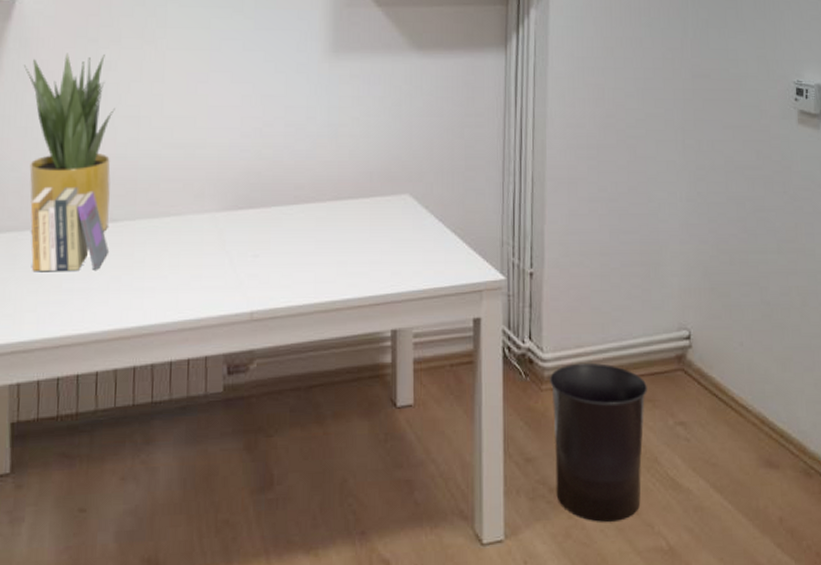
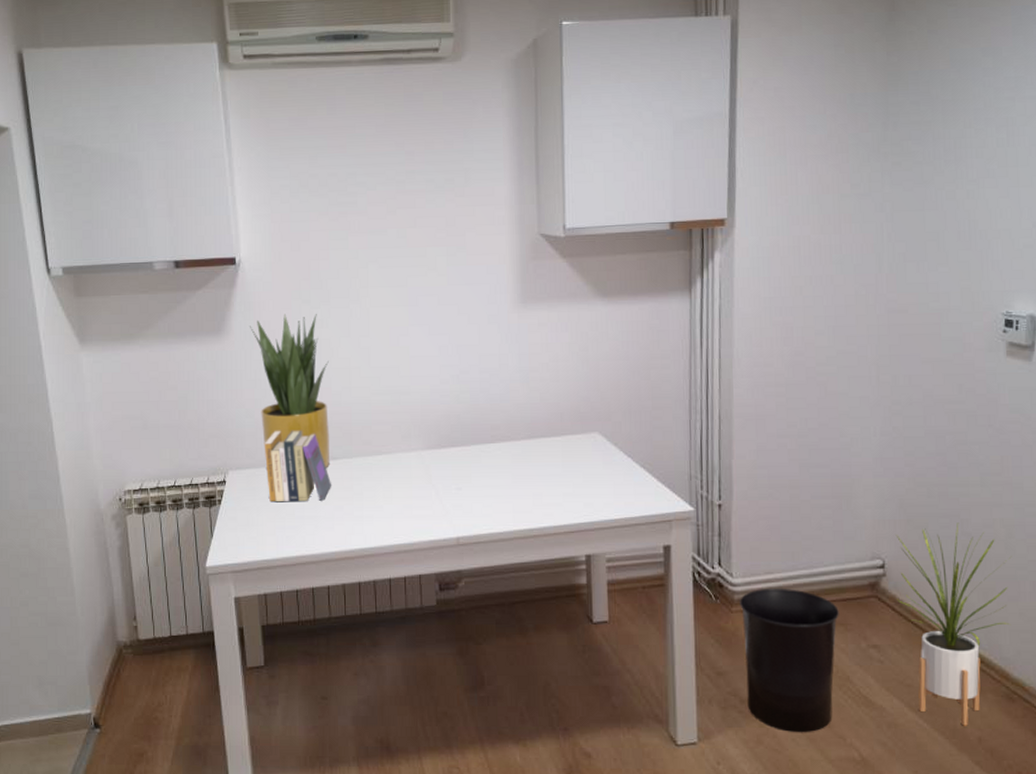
house plant: none [700,291,807,506] -> present [895,522,1012,726]

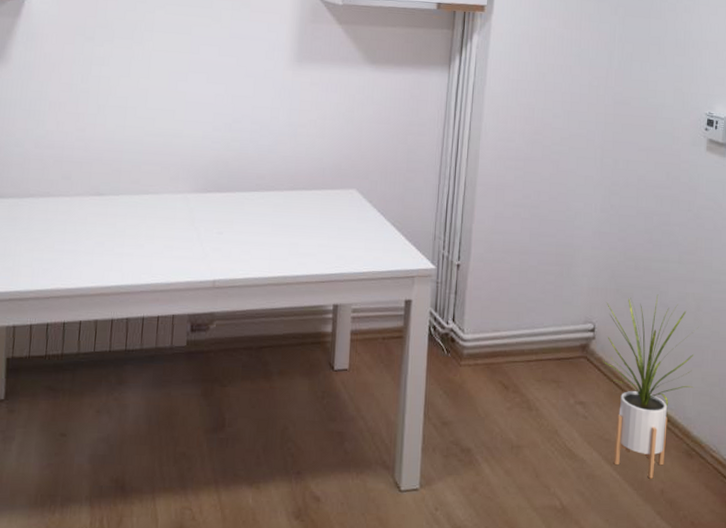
planter: present [250,314,330,468] -> none [30,48,106,204]
books: present [264,429,332,503] -> none [30,163,96,236]
waste bin: present [740,588,839,732] -> none [467,344,553,481]

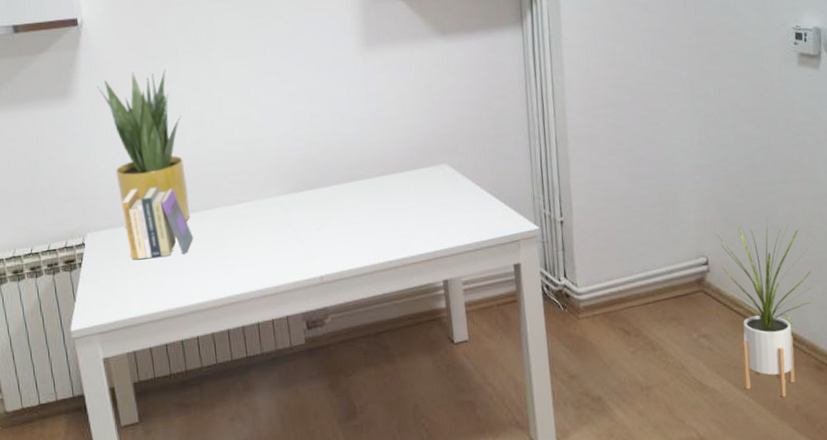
planter: none [30,48,106,204] -> present [97,70,190,222]
books: none [30,163,96,236] -> present [121,185,194,260]

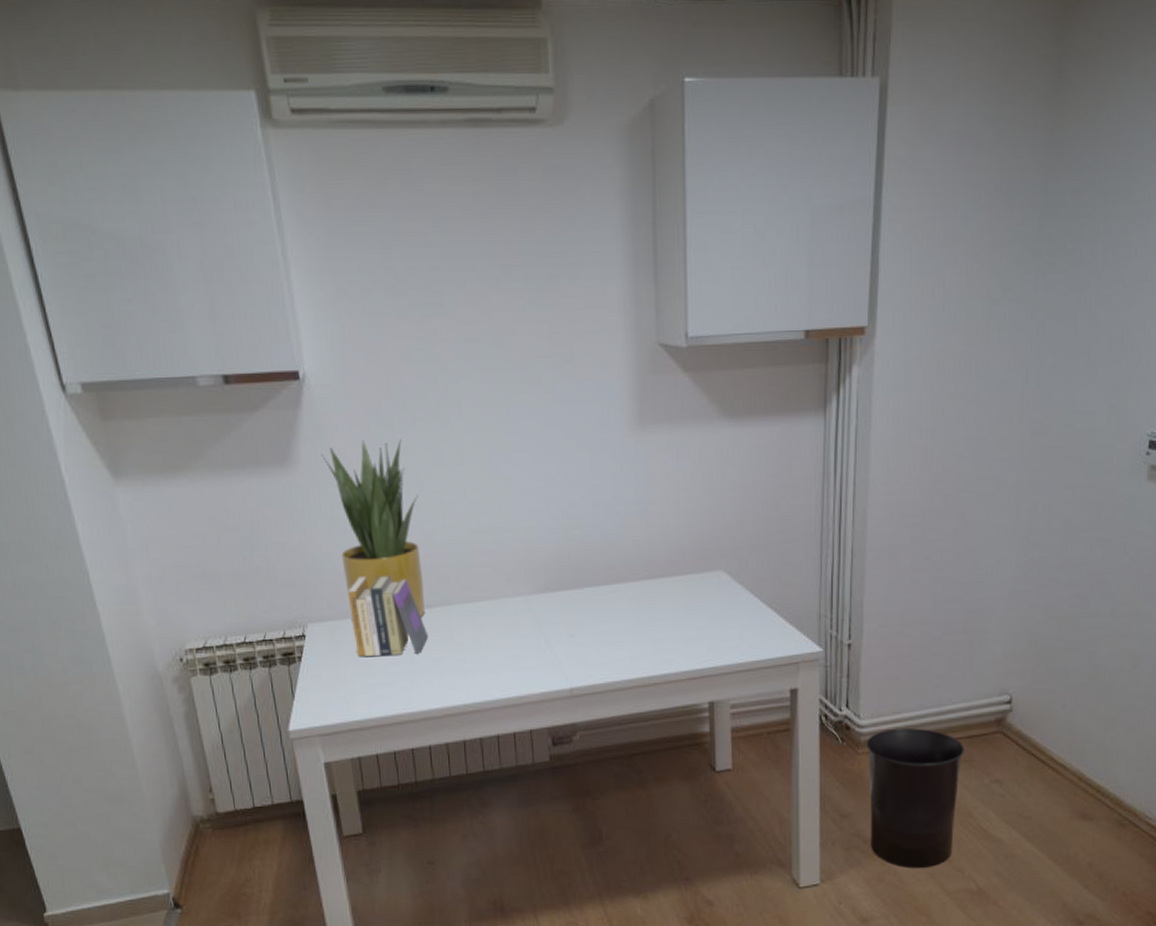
waste bin: none [585,292,673,422] -> present [866,727,964,868]
house plant: present [716,217,816,397] -> none [1021,655,1135,853]

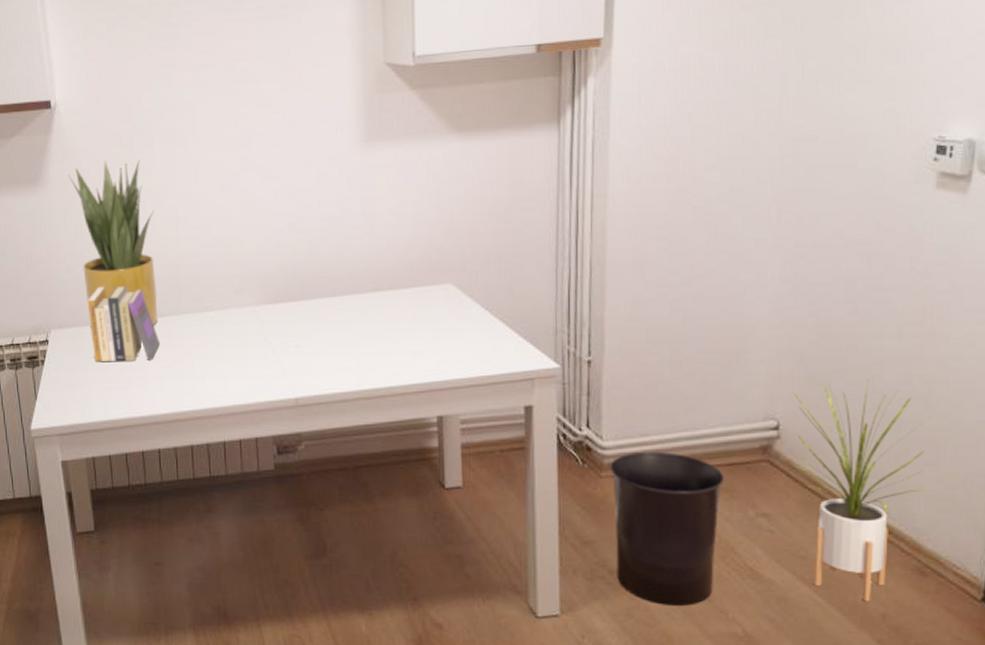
house plant: none [1021,655,1135,853] -> present [792,379,932,602]

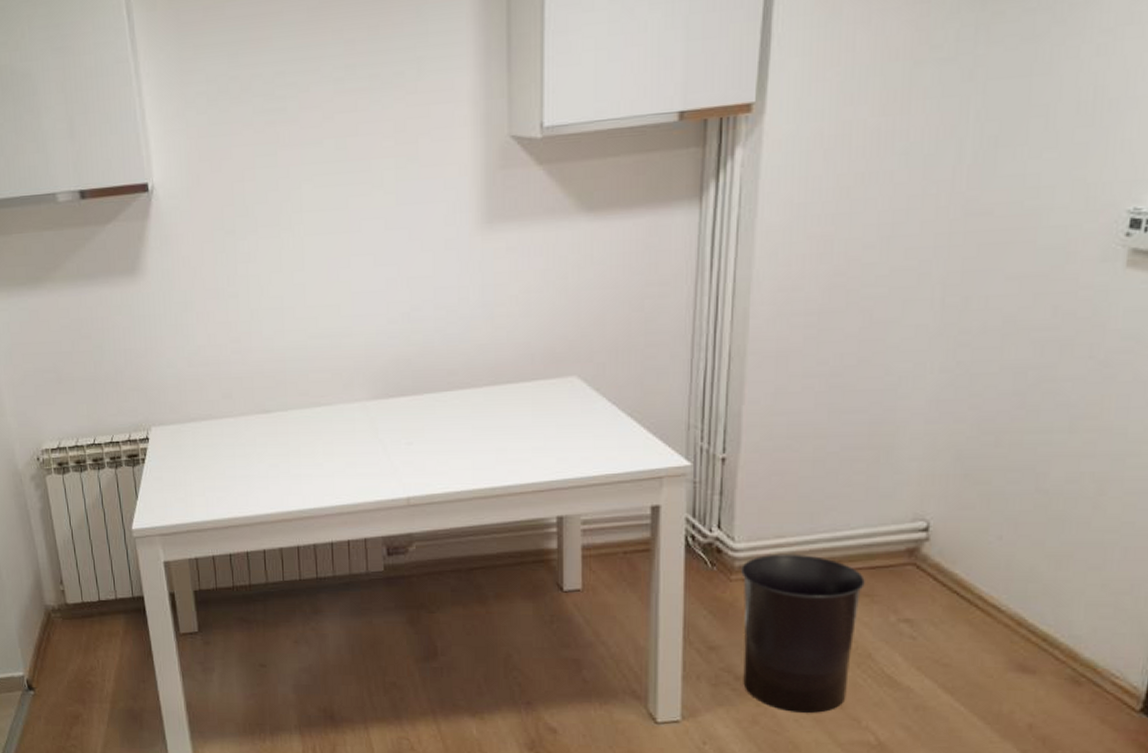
planter: present [68,160,157,326] -> none [167,246,262,423]
books: present [87,285,161,363] -> none [188,380,266,461]
house plant: present [792,379,932,602] -> none [941,477,1101,711]

